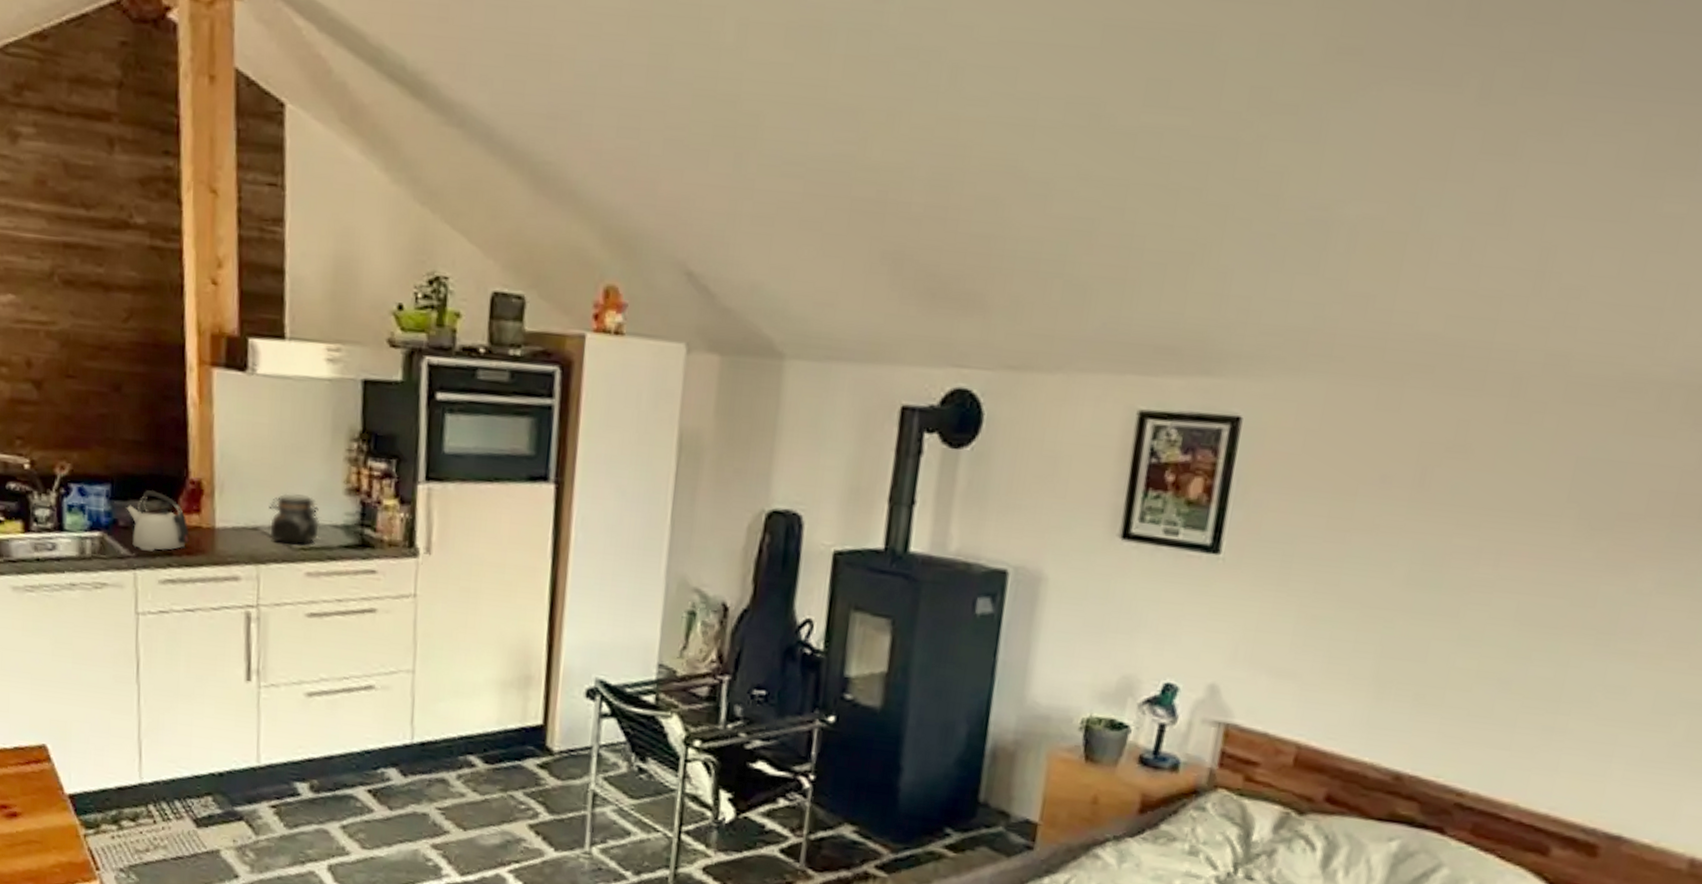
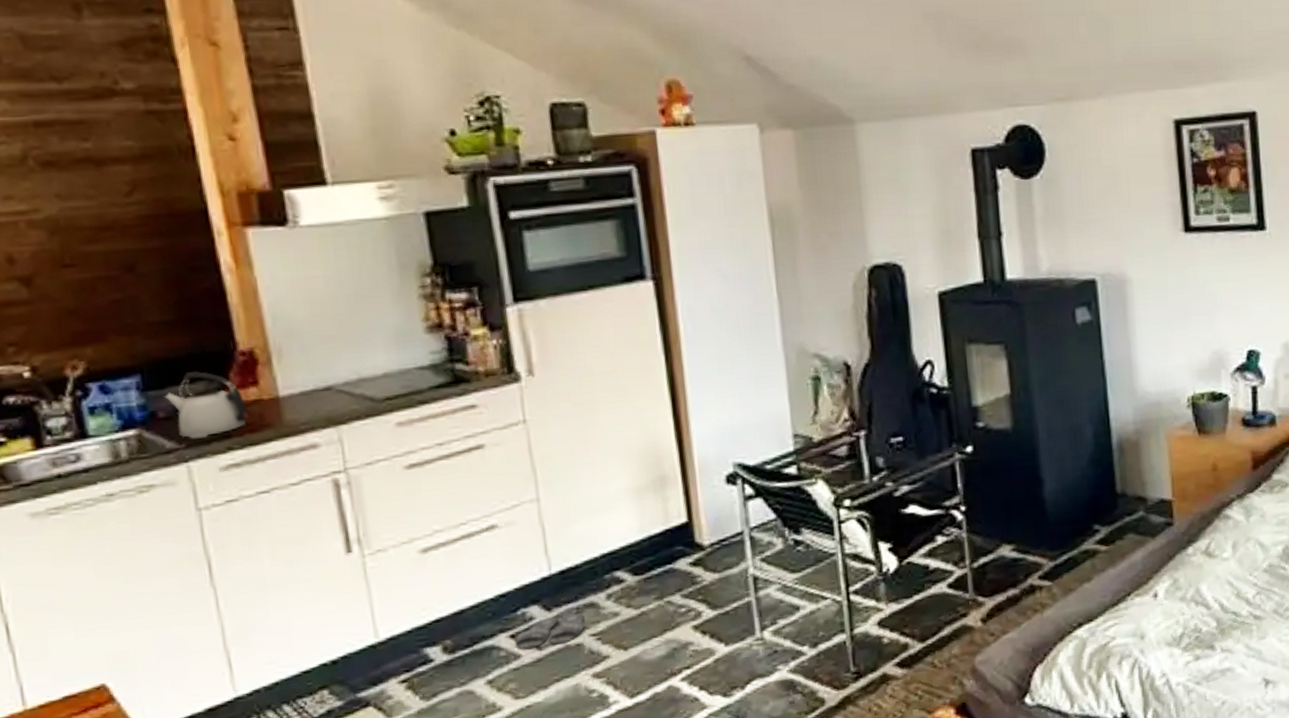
jar: present [268,493,320,545] -> none [339,342,404,398]
slippers: none [371,782,435,810] -> present [515,613,587,650]

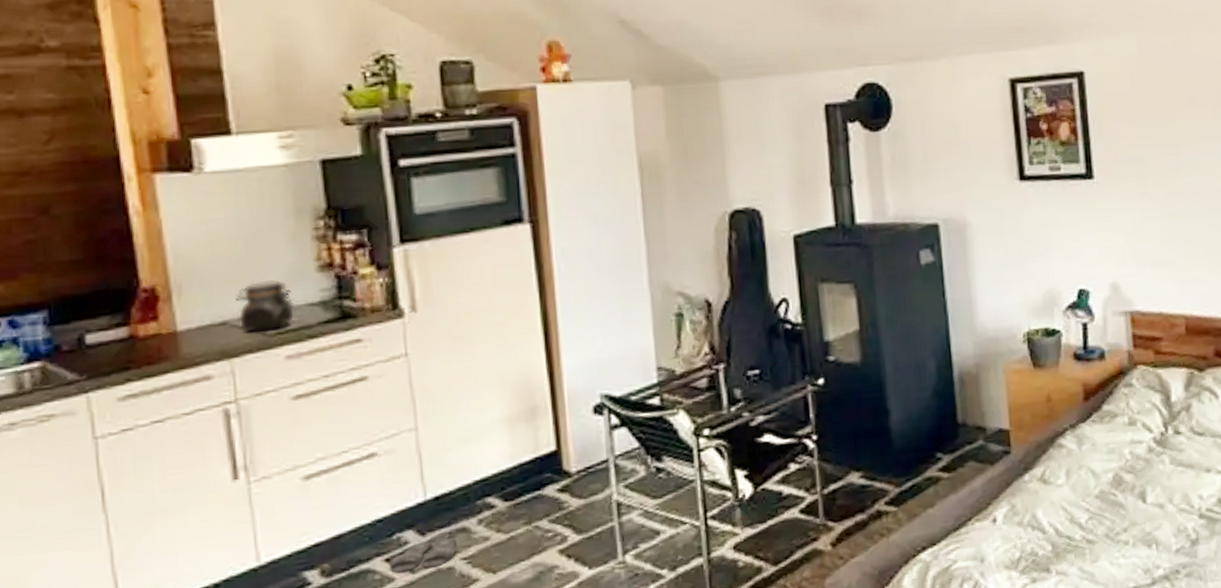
kettle: present [164,370,250,439] -> none [69,306,148,371]
jar: none [339,342,404,398] -> present [235,280,295,332]

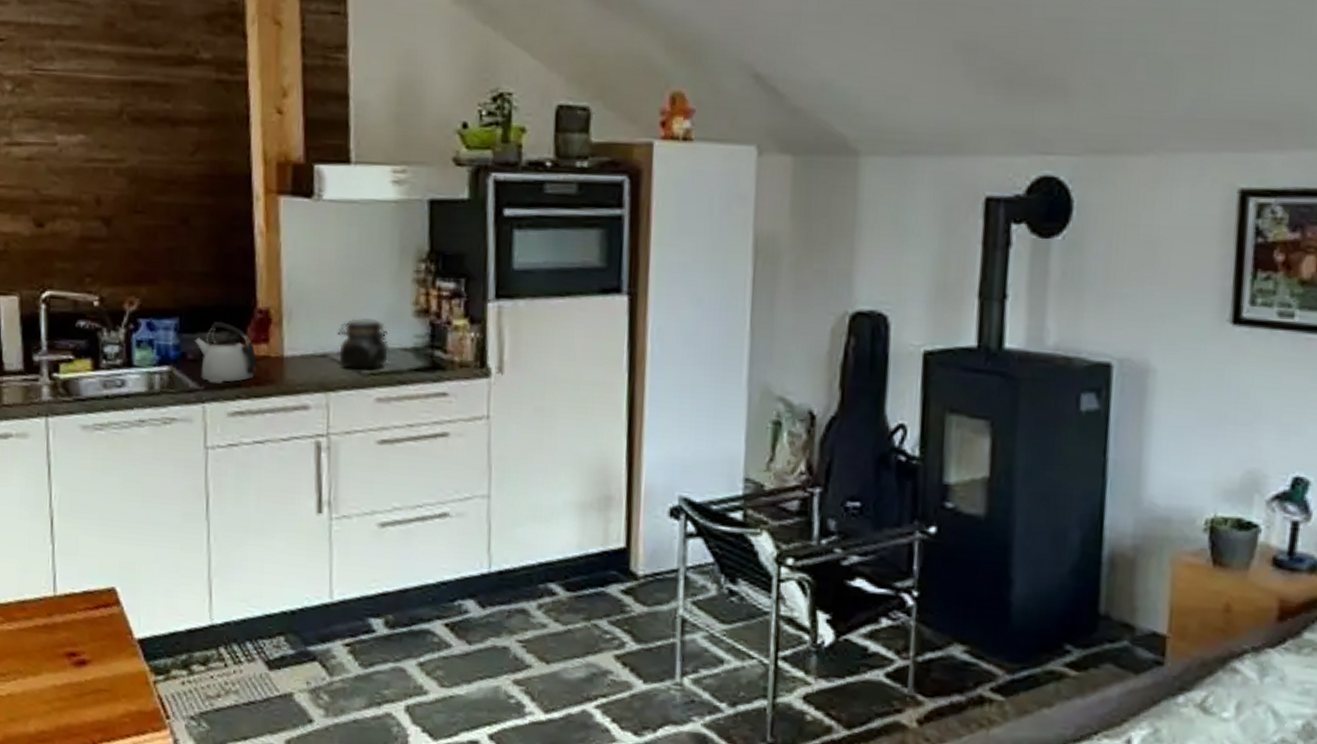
kettle: none [69,306,148,371] -> present [194,321,258,384]
slippers: present [389,538,458,574] -> none [448,614,515,644]

